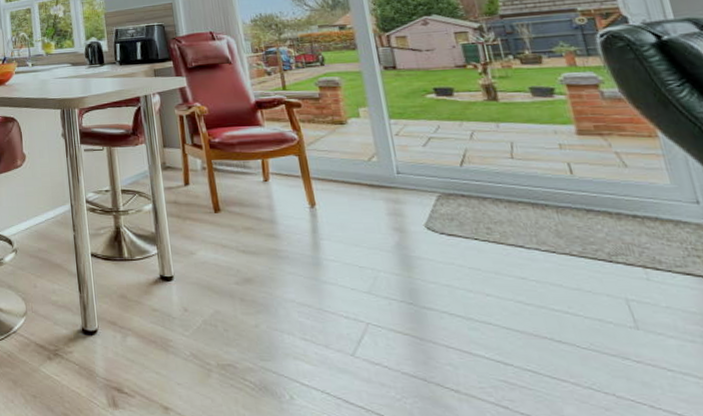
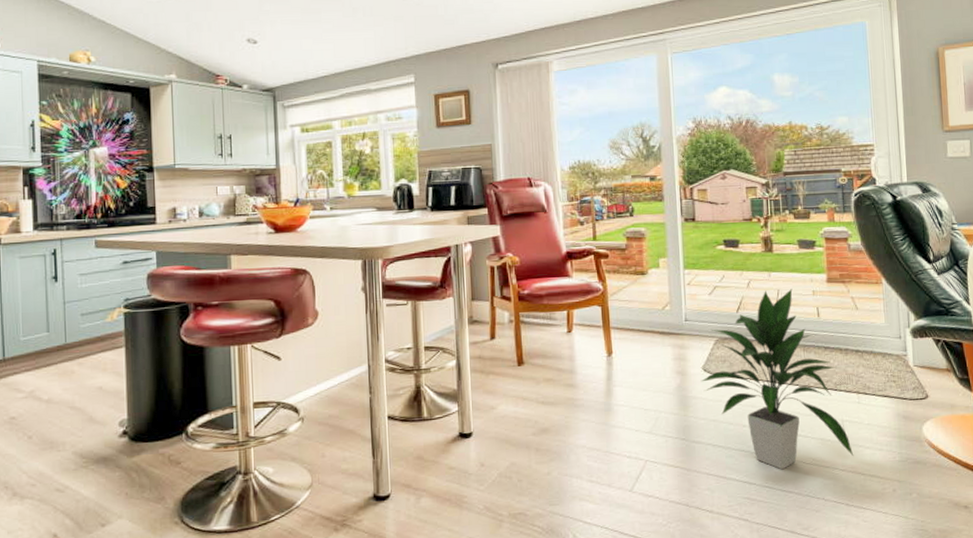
indoor plant: none [425,141,652,352] -> present [701,289,854,470]

